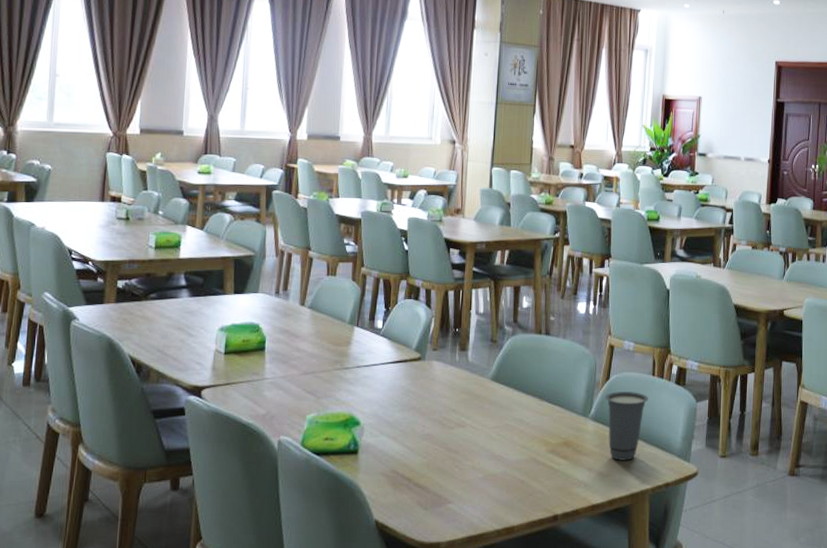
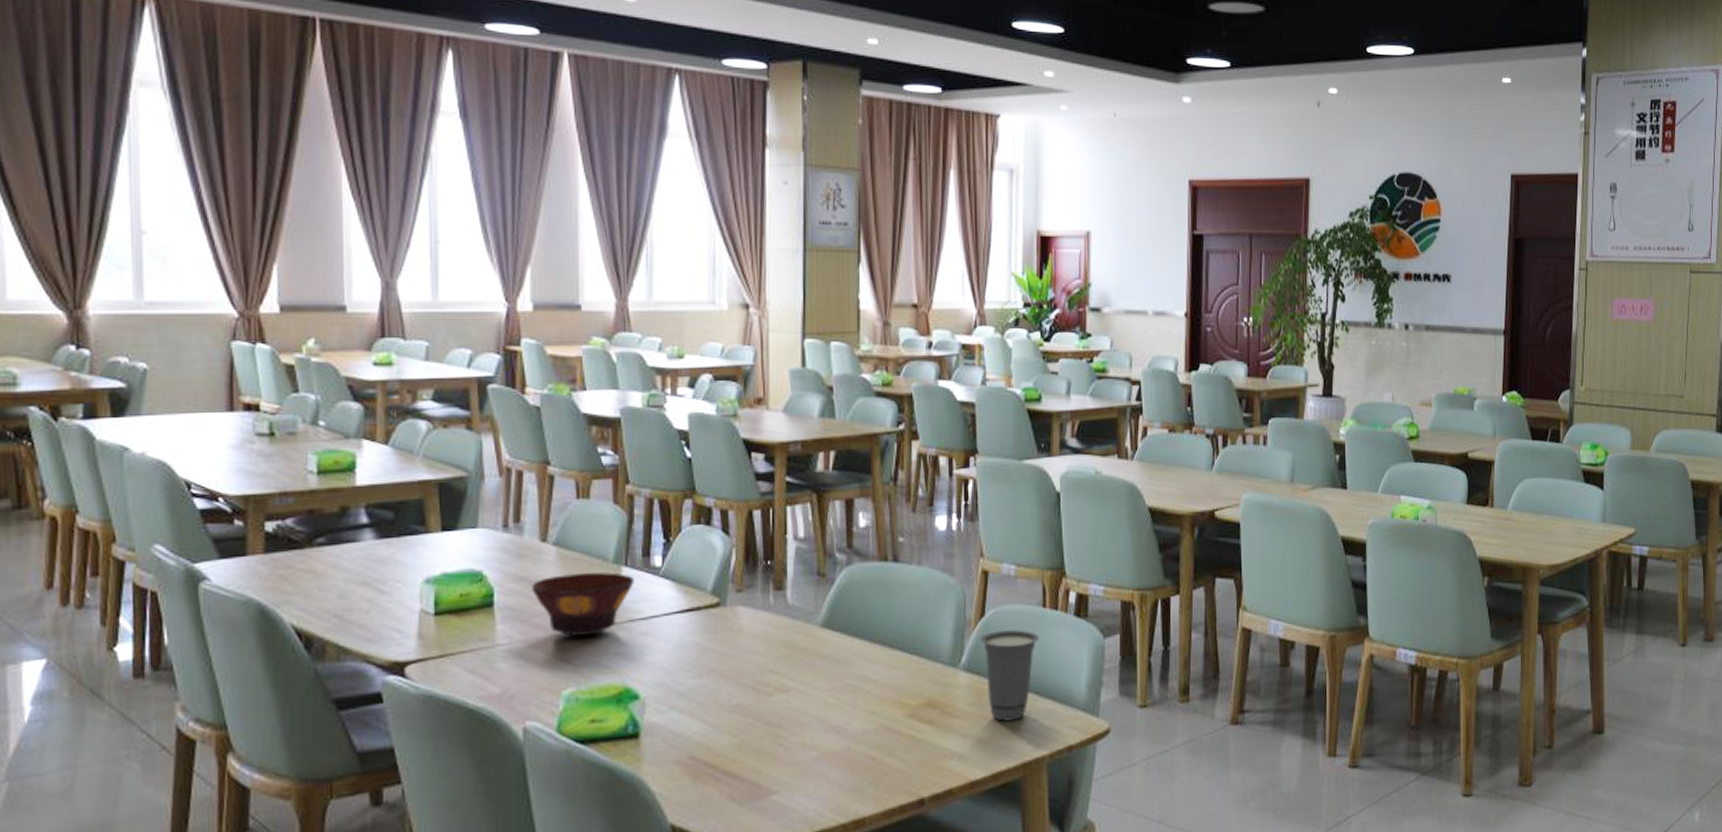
bowl: none [291,329,362,376] -> present [530,572,634,637]

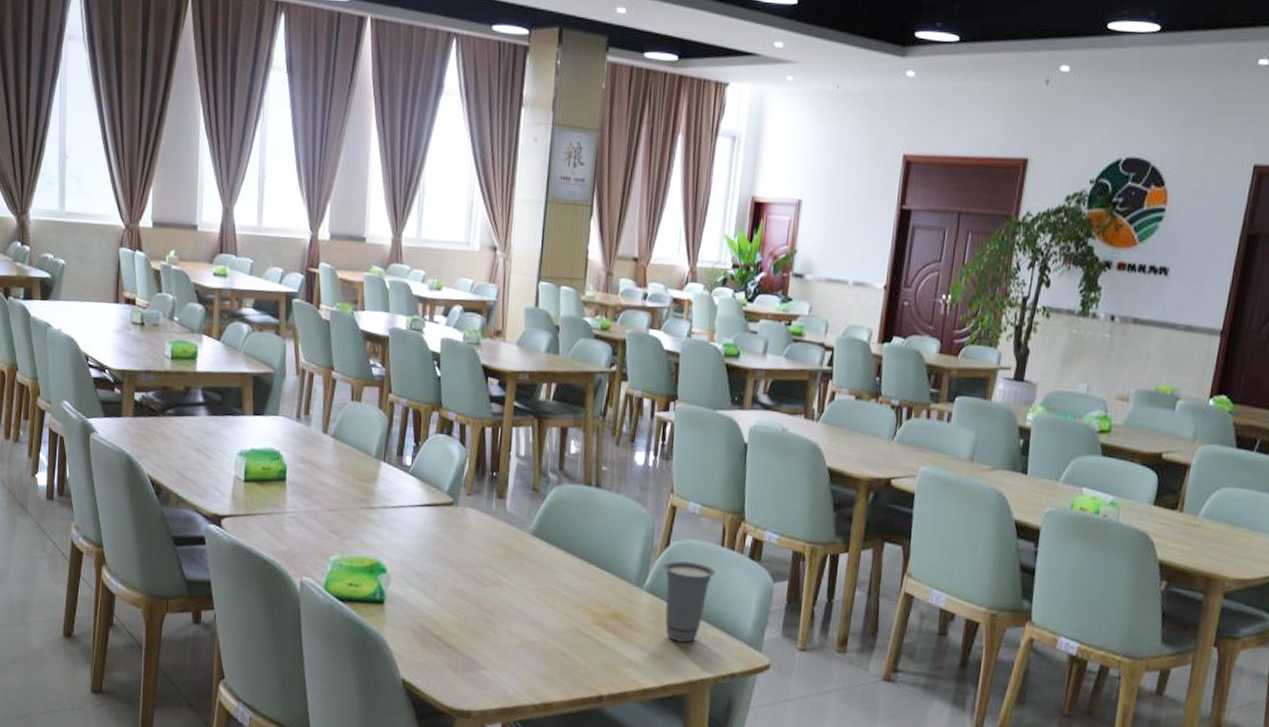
bowl: present [530,572,634,637] -> none [313,461,389,515]

